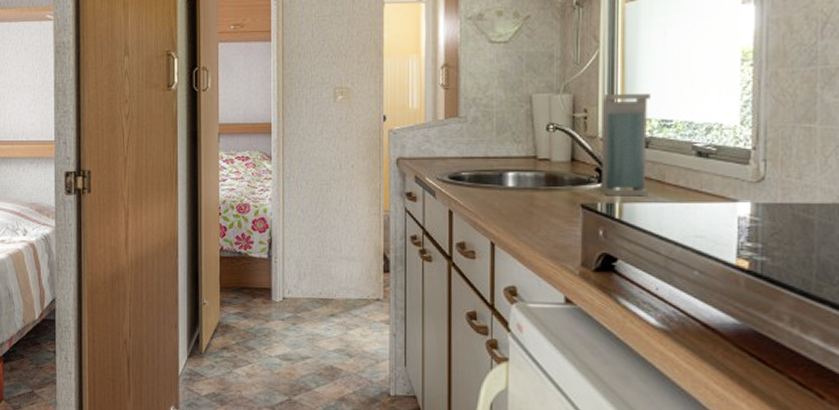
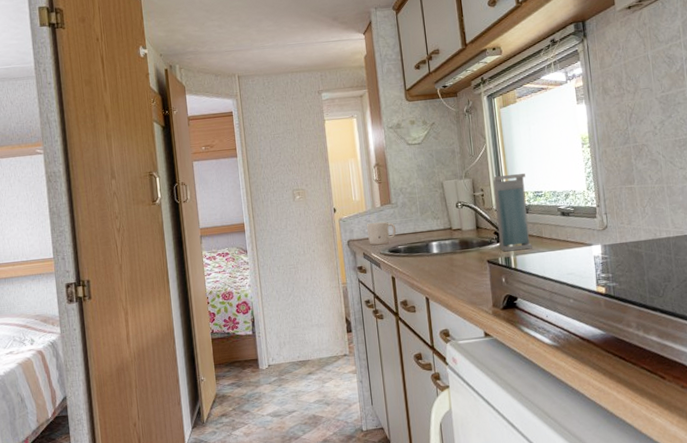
mug: none [422,138,461,168] -> present [366,221,396,246]

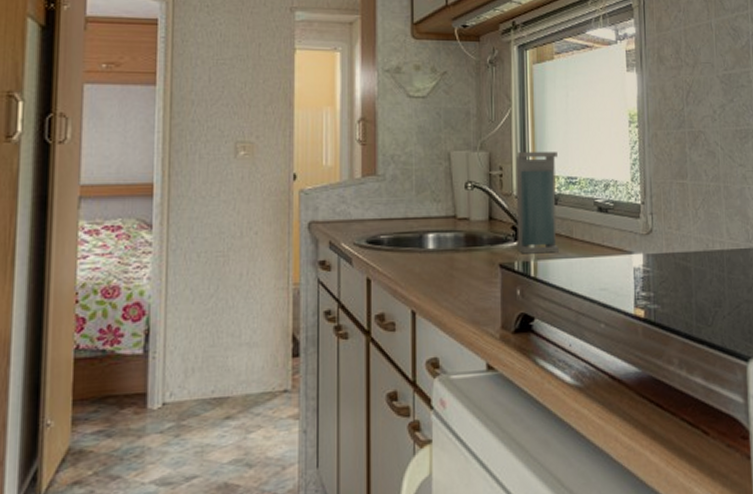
mug: present [366,221,396,246] -> none [338,198,379,232]

